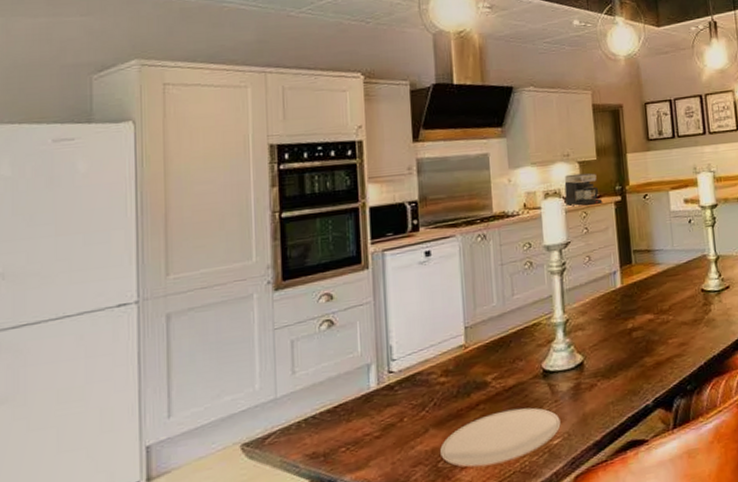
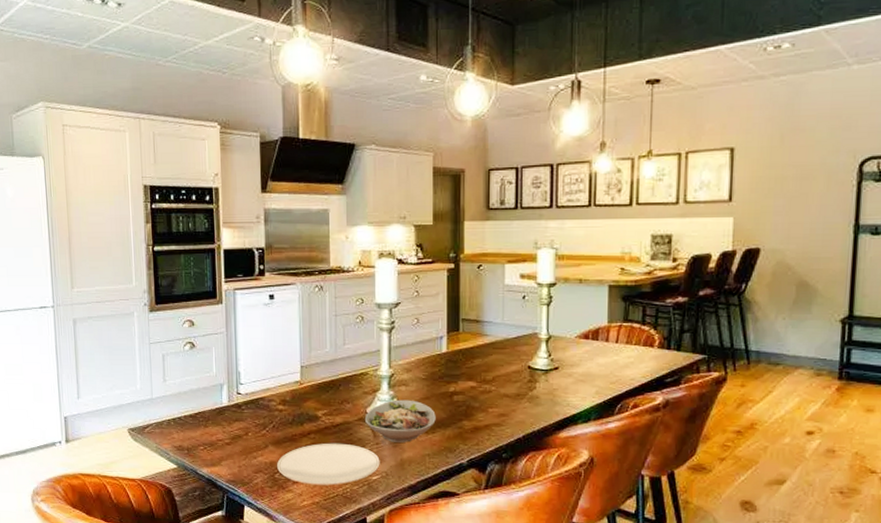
salad: none [541,344,617,396] -> present [365,399,436,443]
coffee maker: present [564,172,602,207] -> none [399,237,434,270]

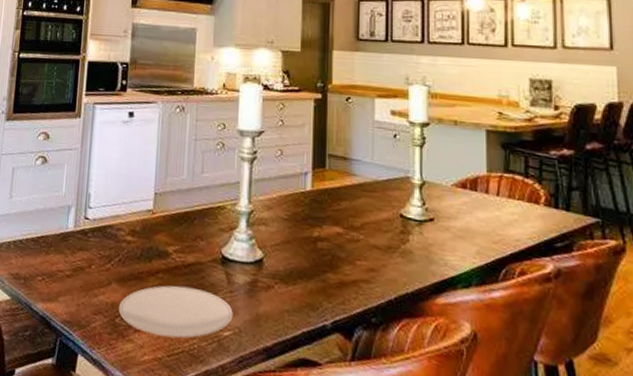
salad: present [365,399,436,443] -> none [219,241,297,294]

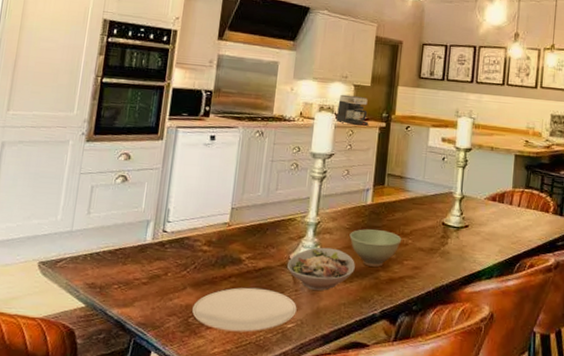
salad: none [219,241,297,294] -> present [287,247,355,291]
coffee maker: none [264,62,301,99] -> present [336,94,368,126]
bowl: none [288,220,352,267] -> present [349,229,402,267]

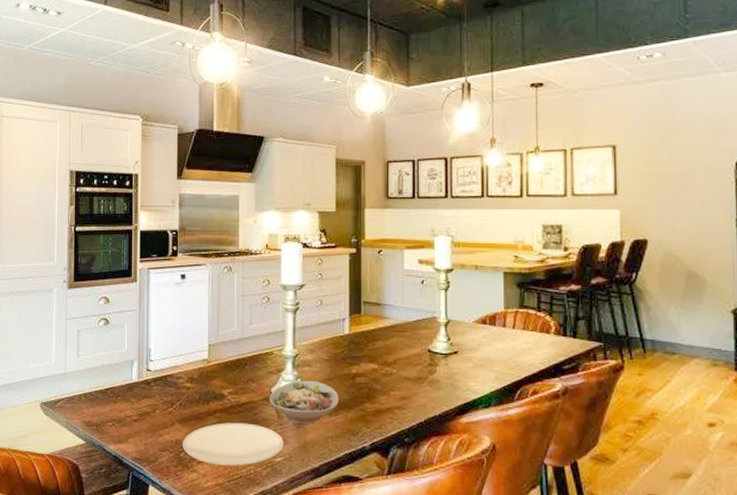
coffee maker: present [336,94,368,126] -> none [304,222,337,254]
bowl: present [349,229,402,267] -> none [329,360,386,398]

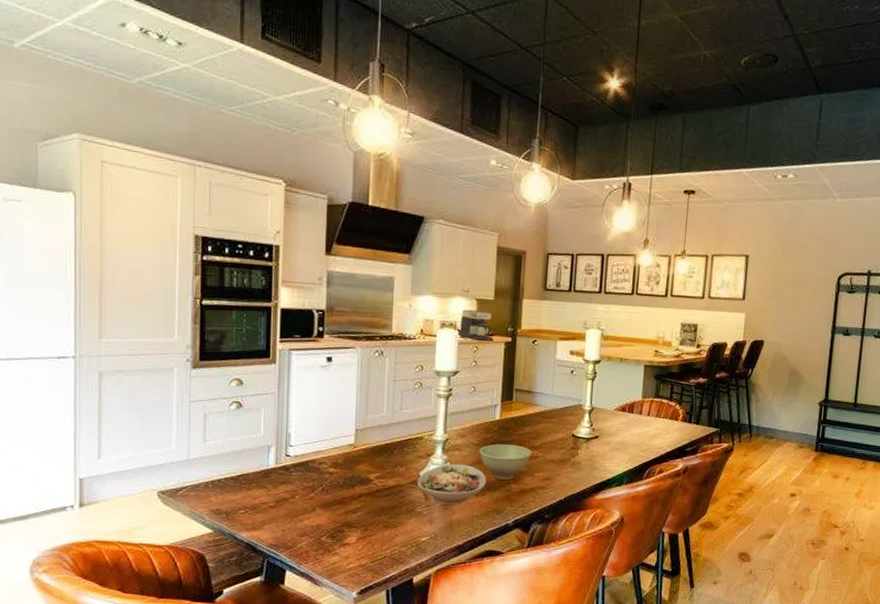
plate: present [183,422,284,467] -> none [324,505,430,548]
coffee maker: none [304,222,337,254] -> present [460,309,493,342]
bowl: none [329,360,386,398] -> present [479,444,532,480]

